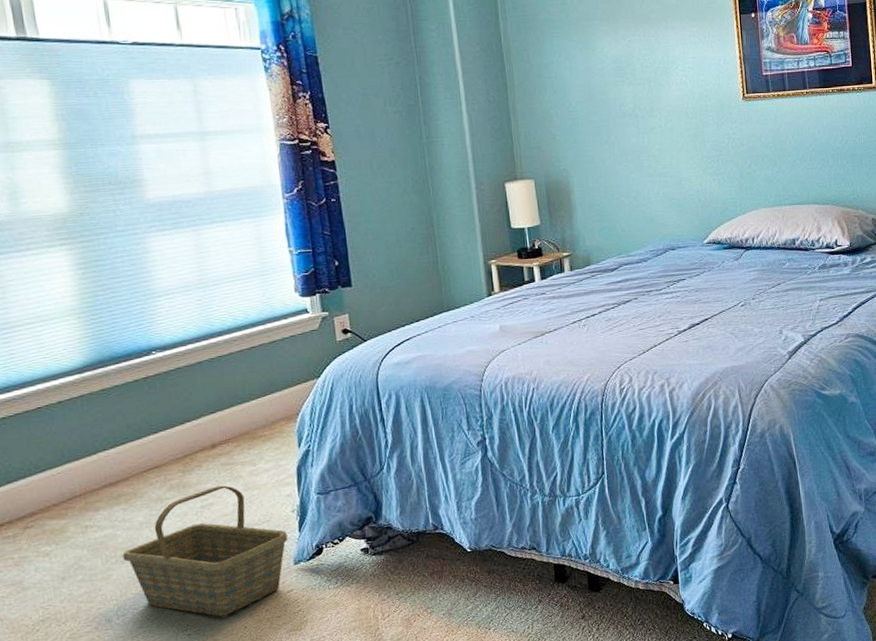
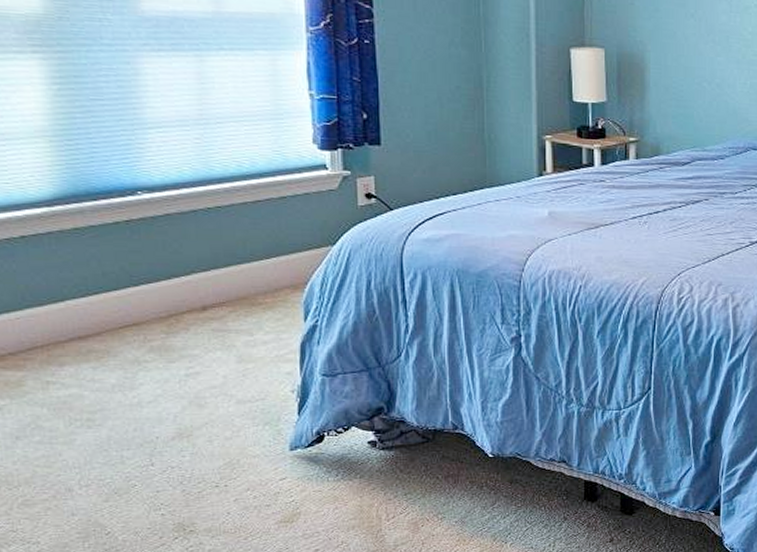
basket: present [122,485,288,616] -> none [89,354,284,498]

